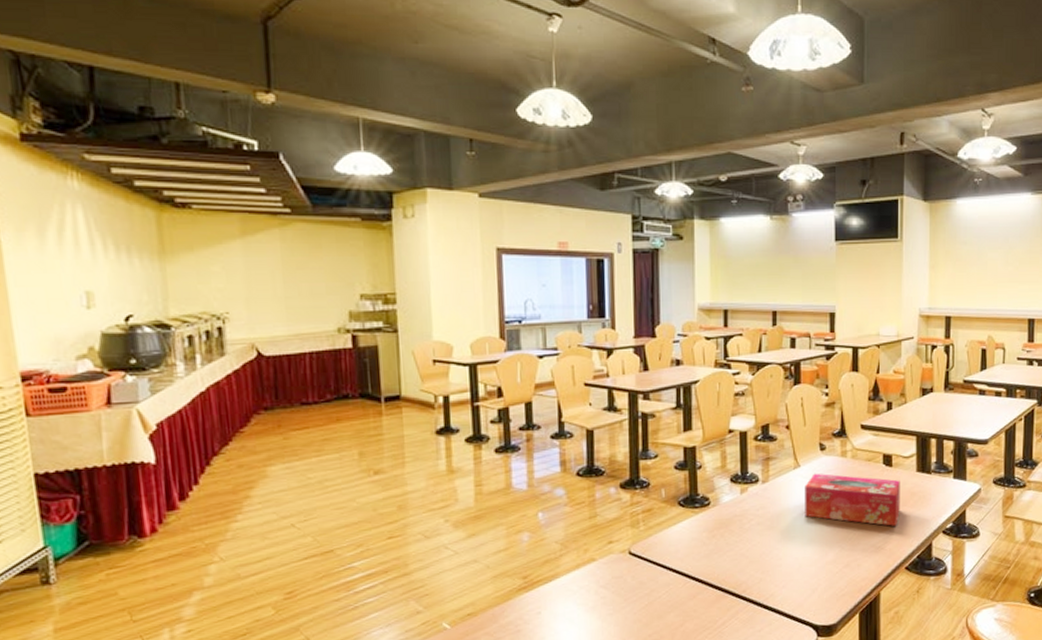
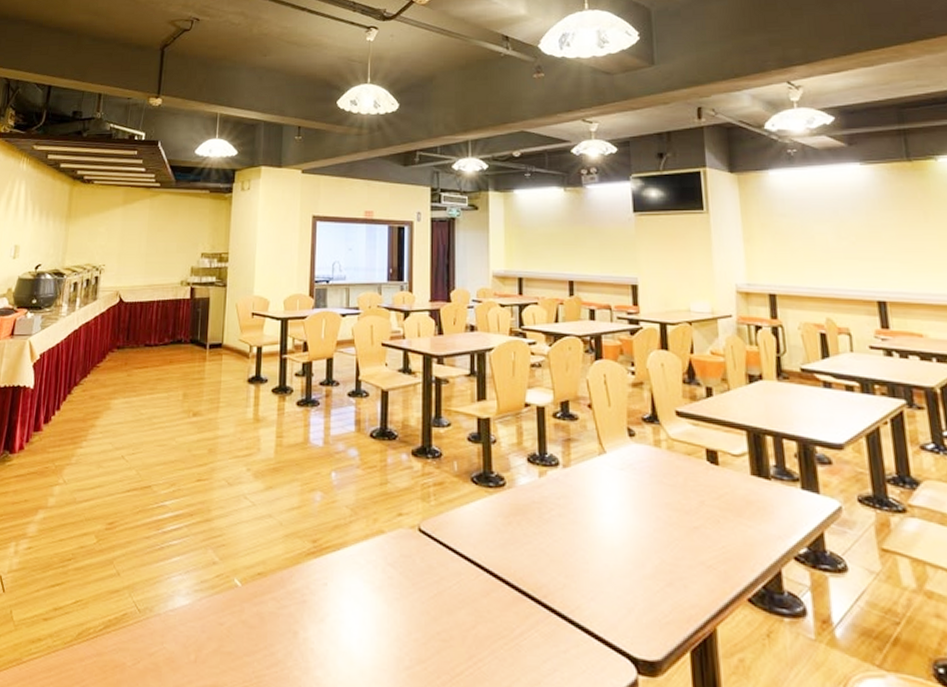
tissue box: present [805,473,900,526] -> none [612,462,734,541]

